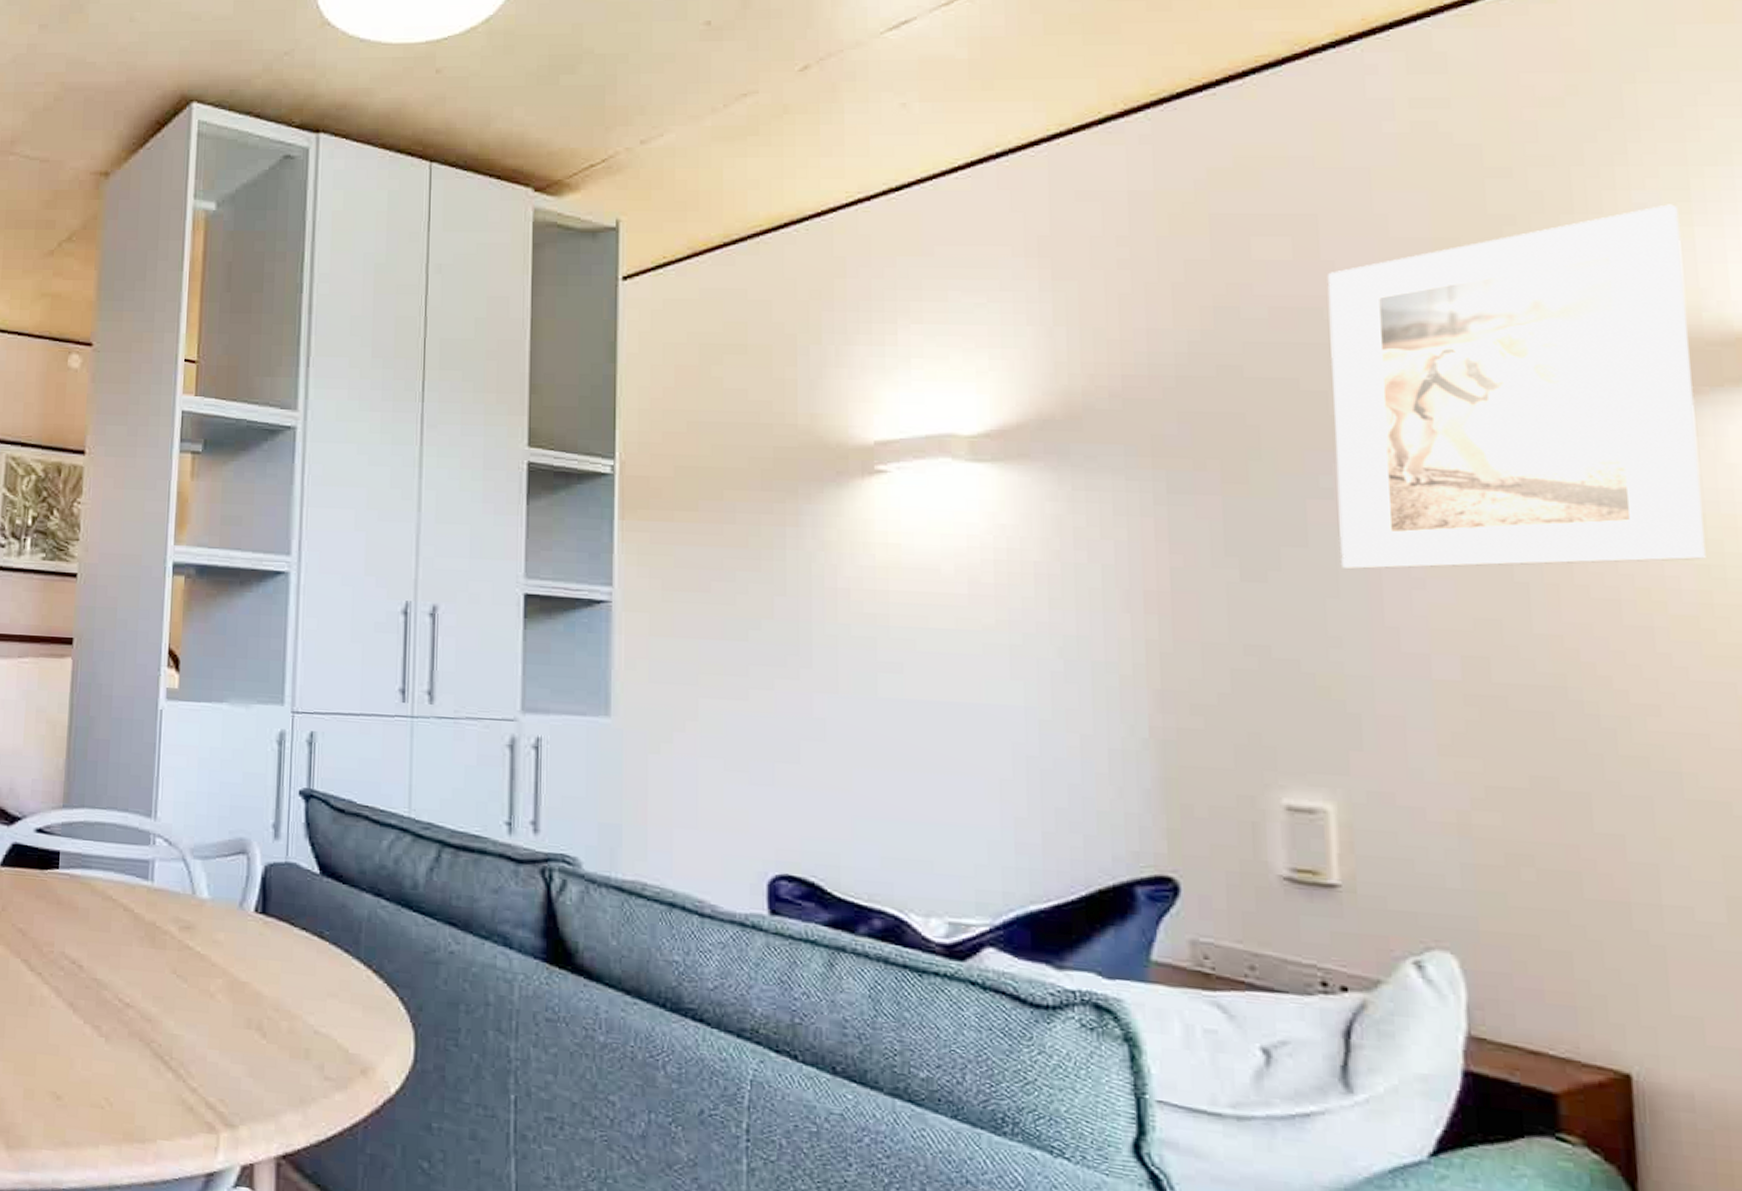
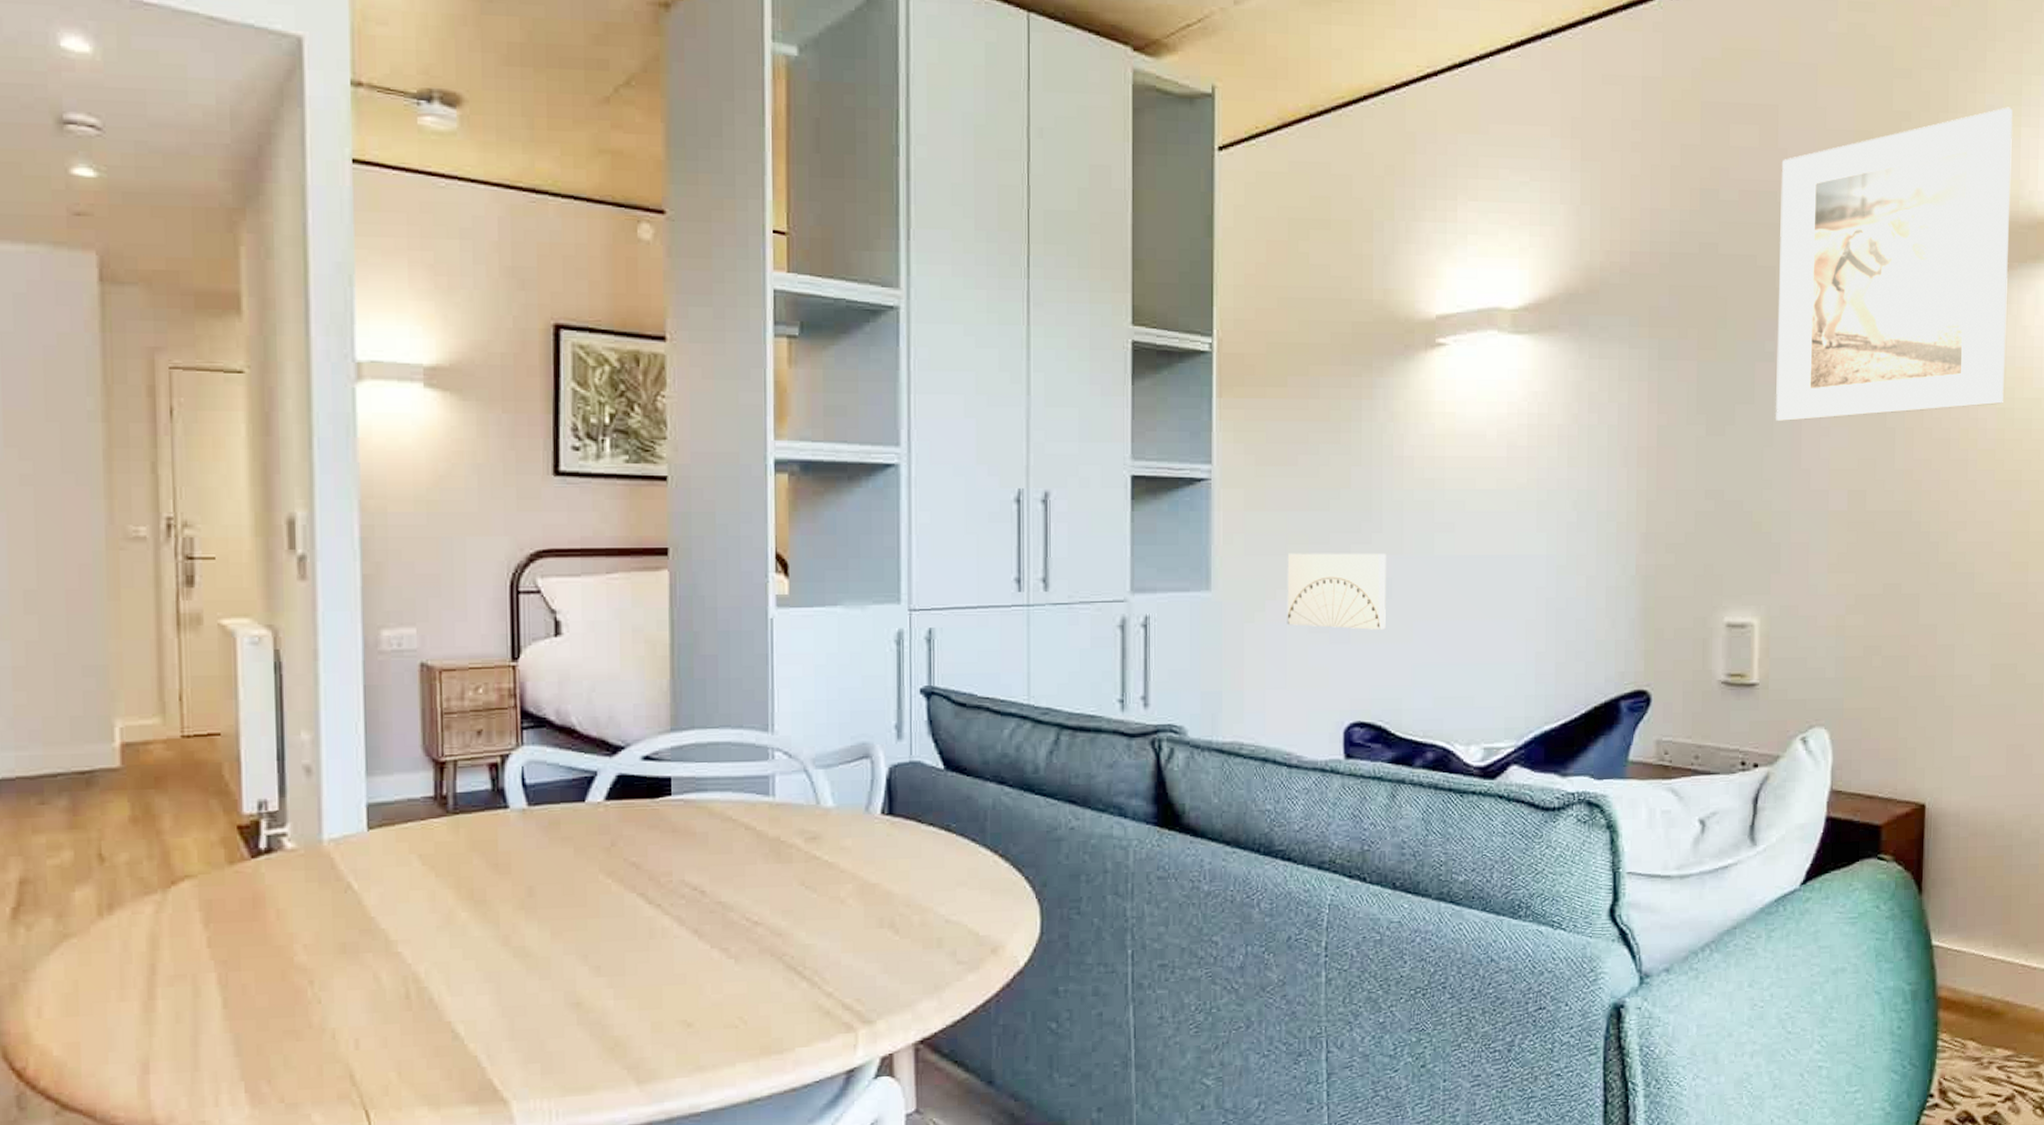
wall art: none [698,683,818,775] -> present [1287,553,1386,630]

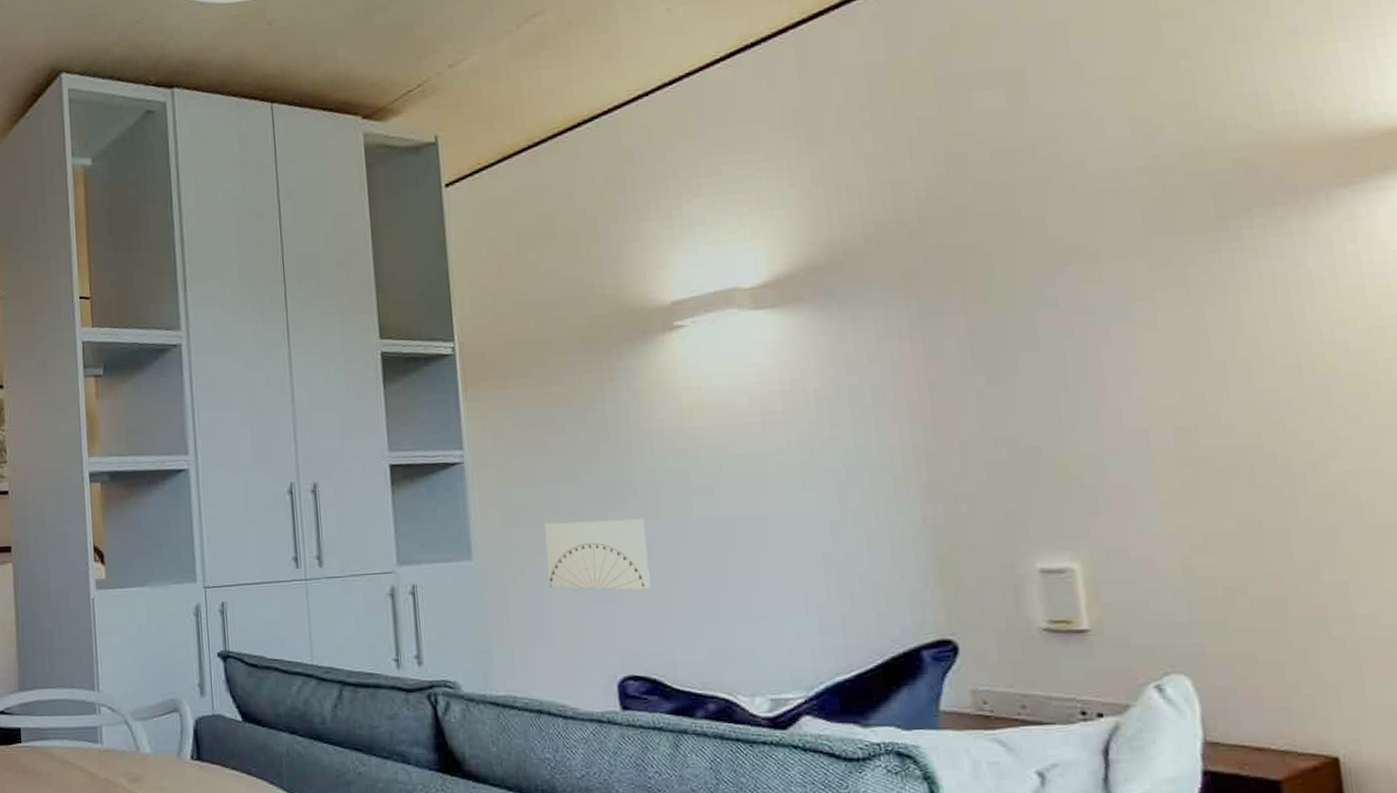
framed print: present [1776,107,2013,422] -> none [1037,25,1368,366]

